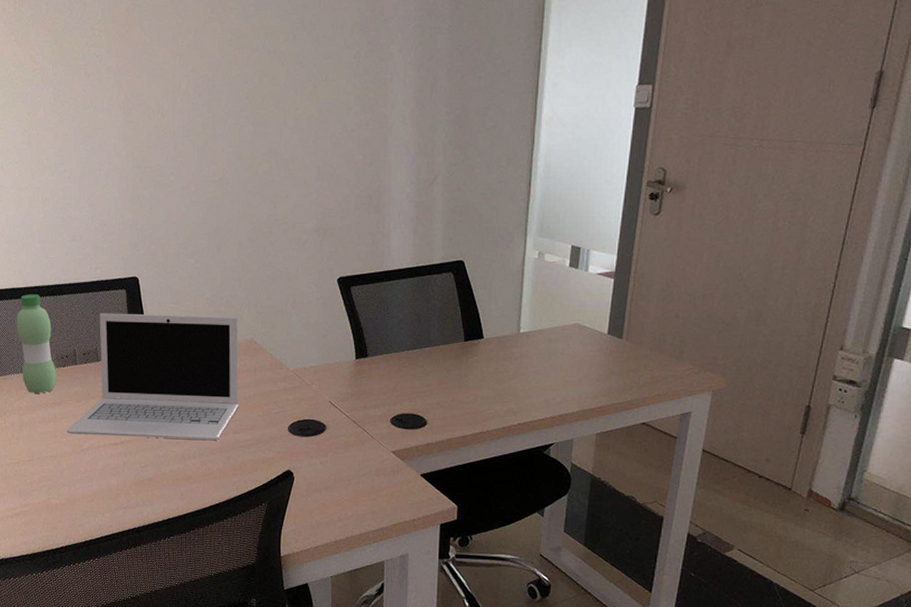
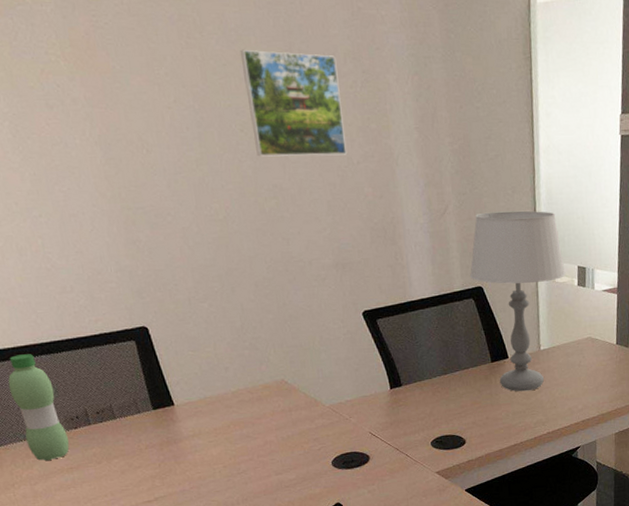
laptop: present [66,313,239,440] -> none [90,359,279,497]
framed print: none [255,22,344,123] -> present [239,49,347,157]
table lamp: none [451,184,557,376] -> present [469,210,566,392]

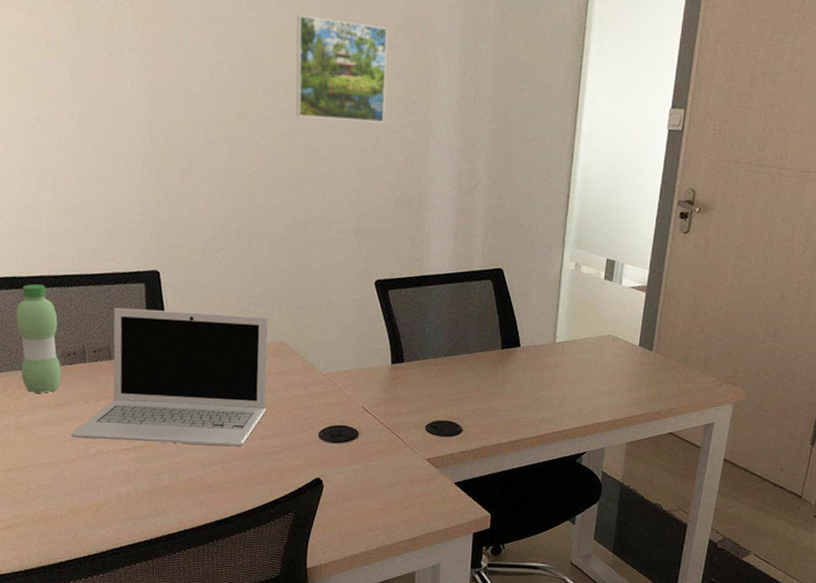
laptop: none [90,359,279,497] -> present [70,307,269,446]
table lamp: present [469,210,566,392] -> none [490,193,593,385]

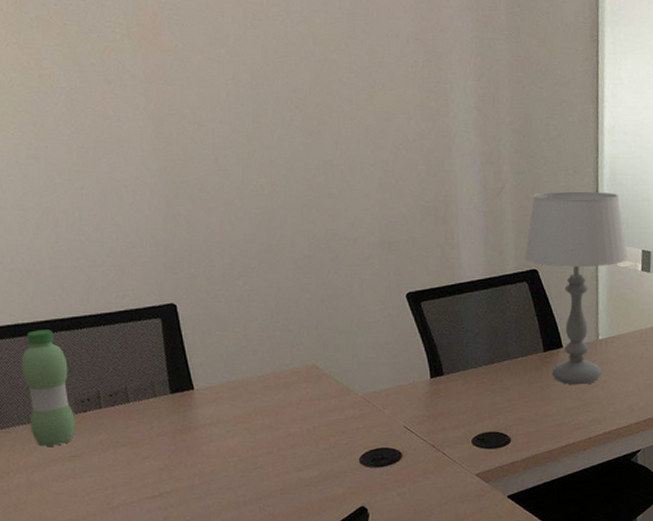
laptop: present [70,307,269,446] -> none [89,342,302,490]
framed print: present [296,14,388,123] -> none [303,30,402,133]
table lamp: none [490,193,593,385] -> present [524,191,629,386]

